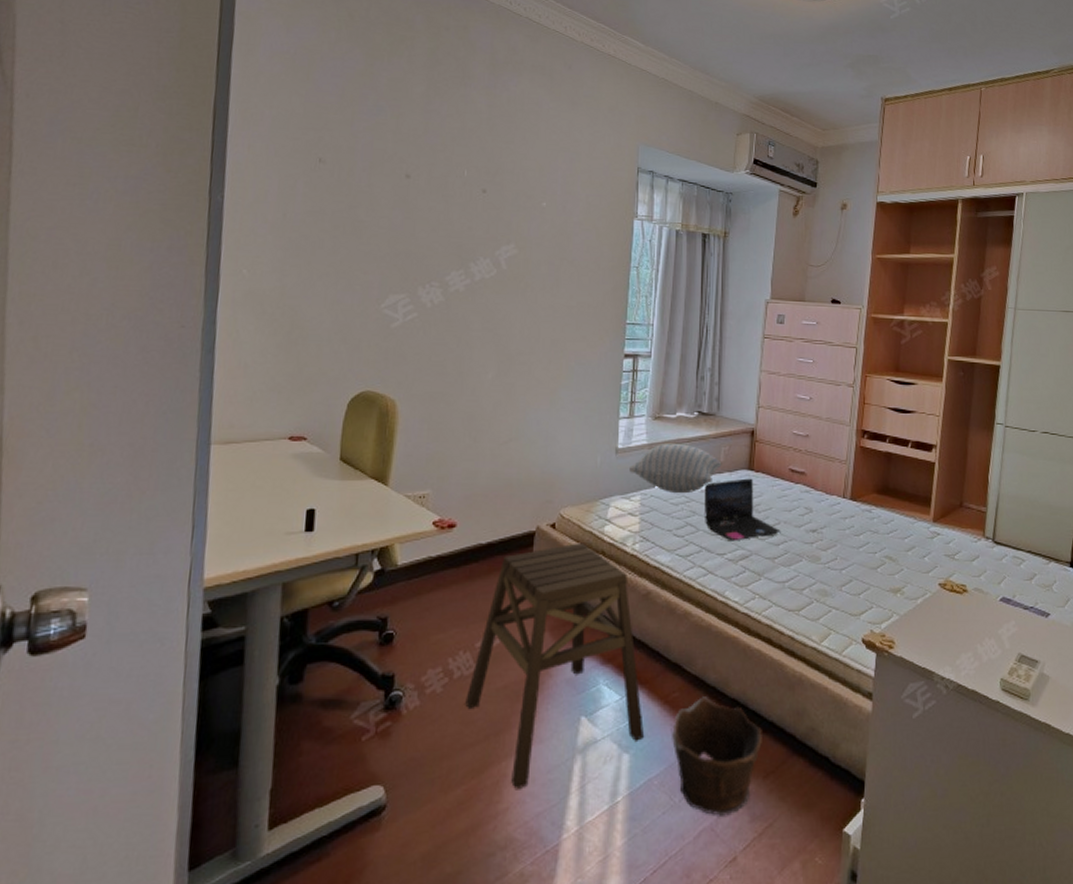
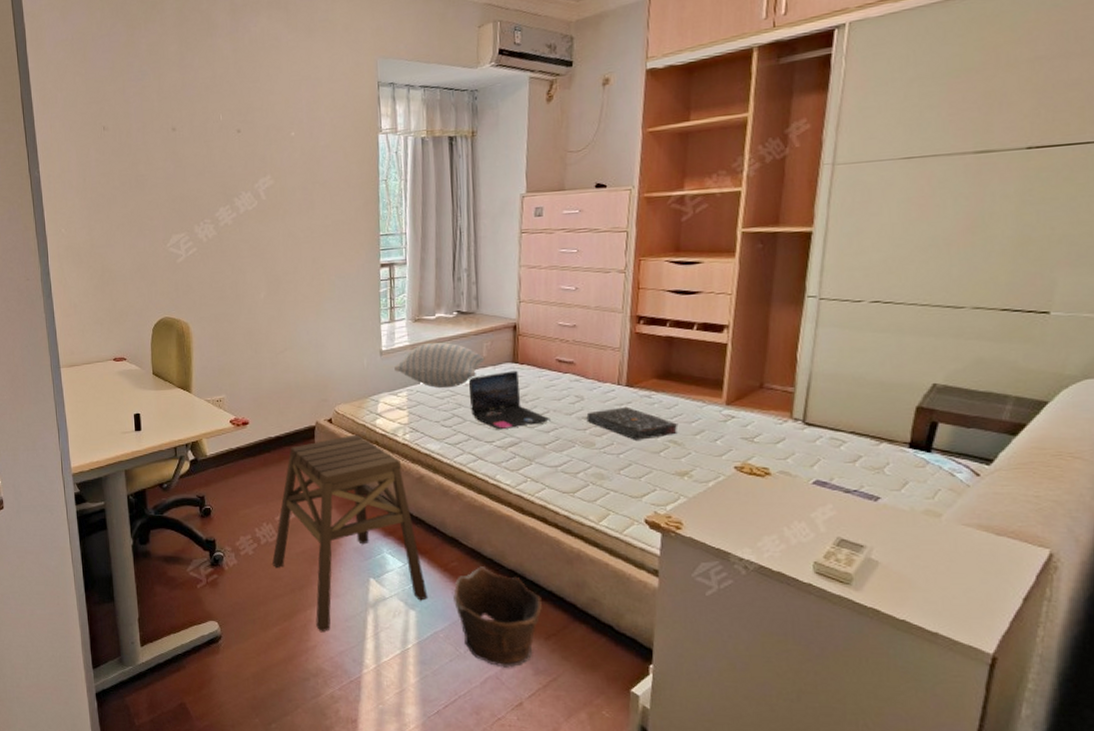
book: none [814,520,894,555] -> present [586,406,679,440]

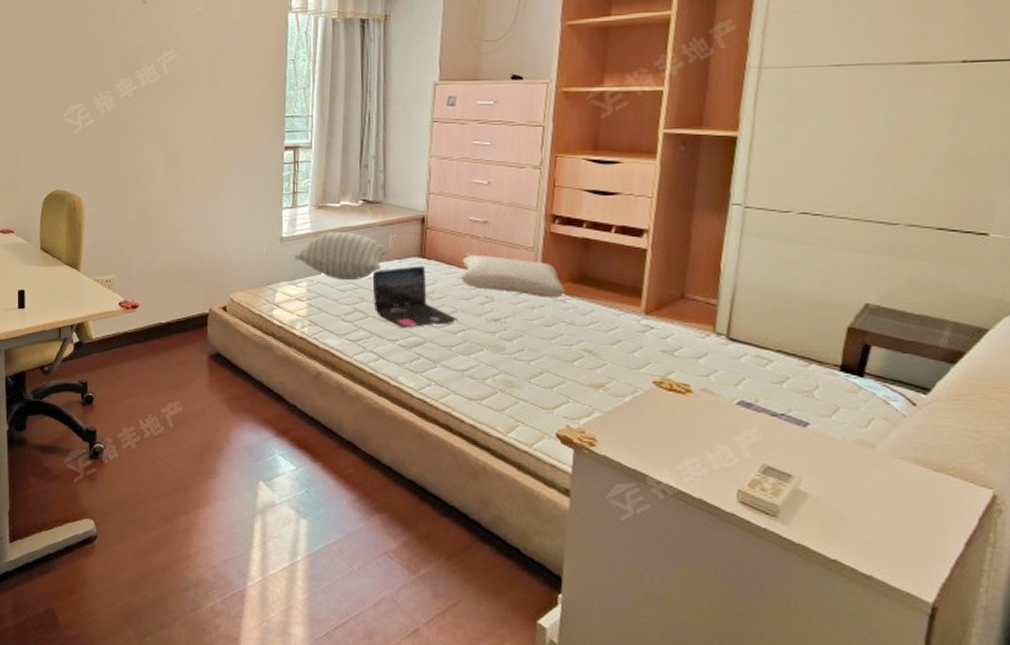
stool: present [272,434,428,633] -> none [156,324,321,539]
clay pot: present [453,566,542,668] -> none [348,475,443,589]
pillow: none [552,358,651,395] -> present [461,256,565,298]
book: present [586,406,679,440] -> none [496,310,594,347]

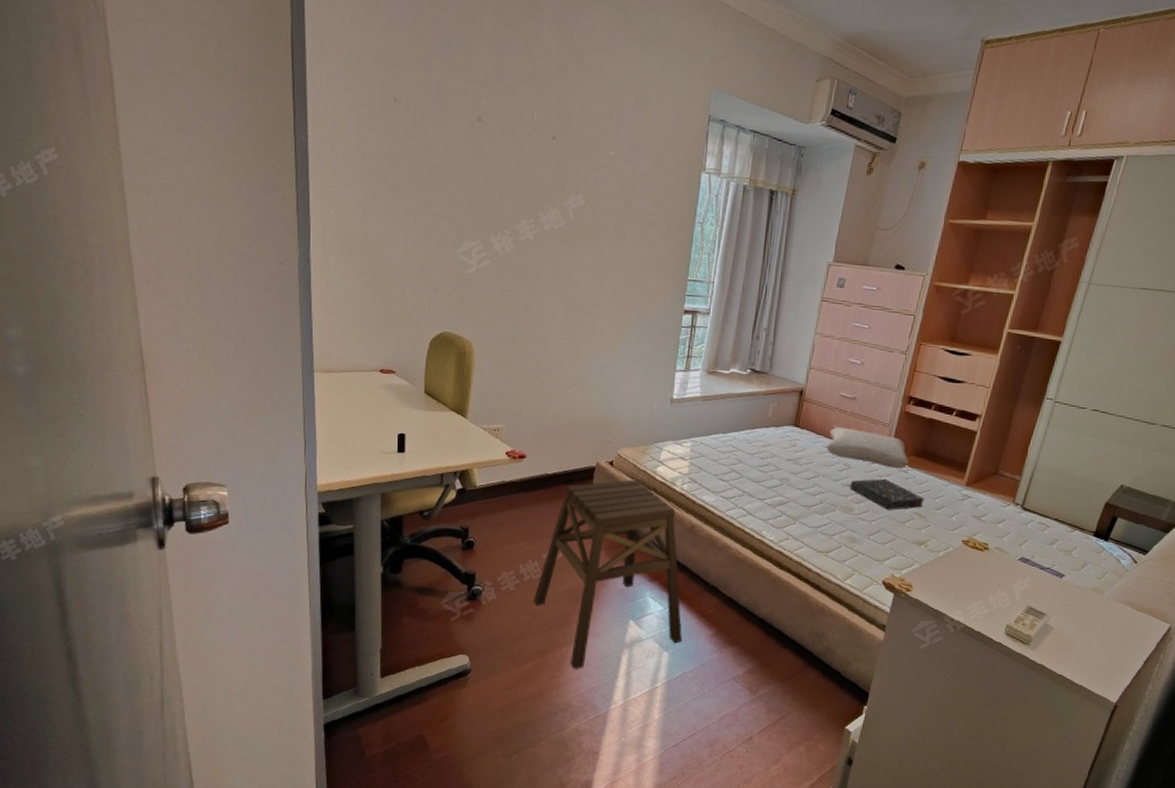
stool: none [156,324,321,539] -> present [533,479,683,670]
pillow: present [295,232,391,281] -> none [682,397,770,444]
laptop: present [373,266,458,328] -> none [749,433,819,489]
book: none [496,310,594,347] -> present [850,478,925,510]

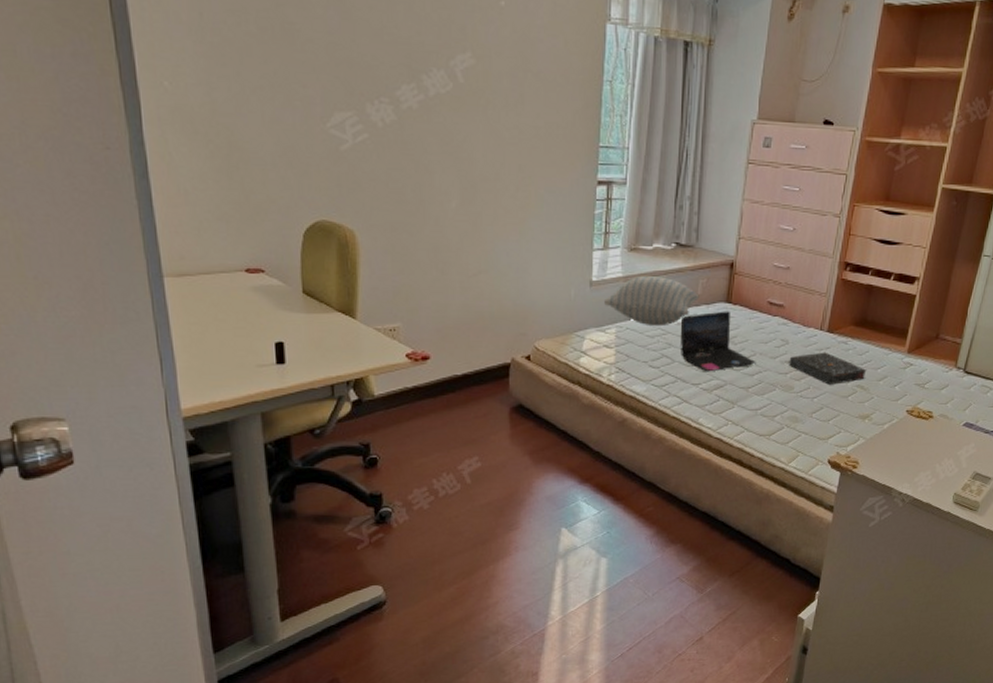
stool: present [533,479,683,670] -> none [452,374,621,588]
pillow: none [682,397,770,444] -> present [604,276,700,327]
laptop: none [749,433,819,489] -> present [681,311,756,372]
pillow: present [826,427,909,469] -> none [762,301,848,341]

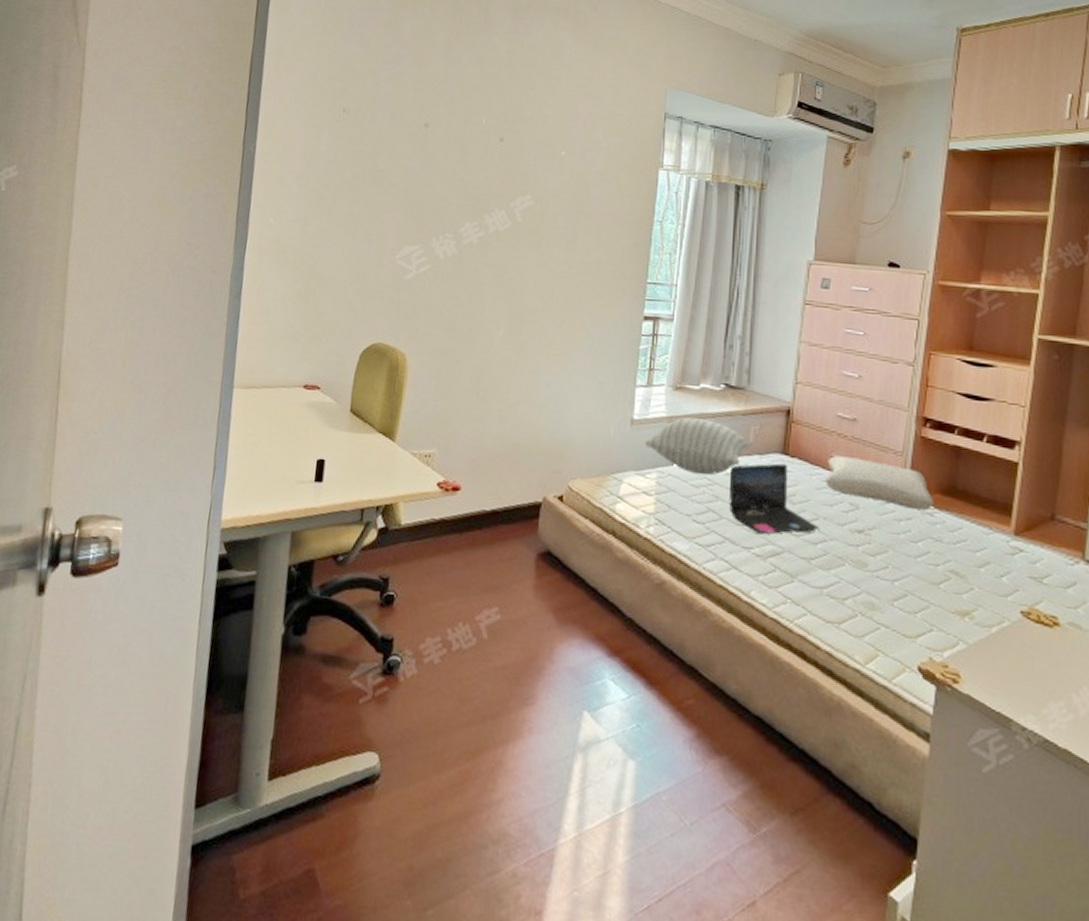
pillow: none [762,301,848,341] -> present [825,456,934,511]
book: present [789,352,867,385] -> none [860,523,962,567]

